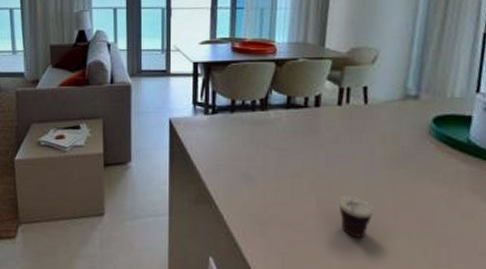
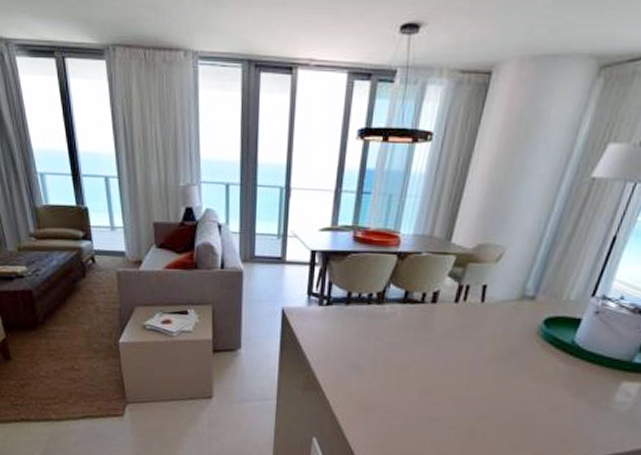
cup: present [338,194,374,238] -> none [439,386,472,425]

